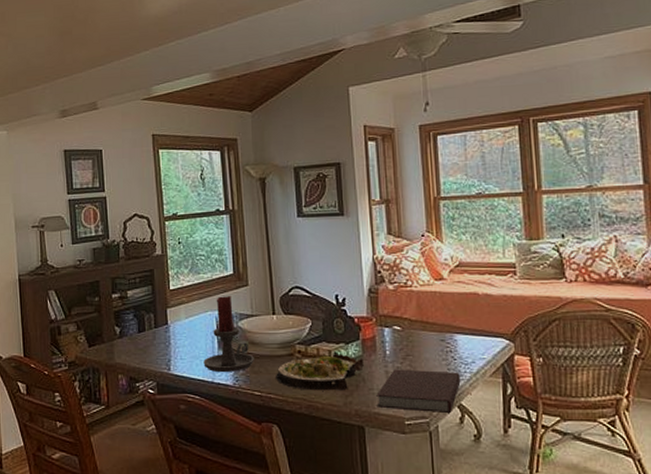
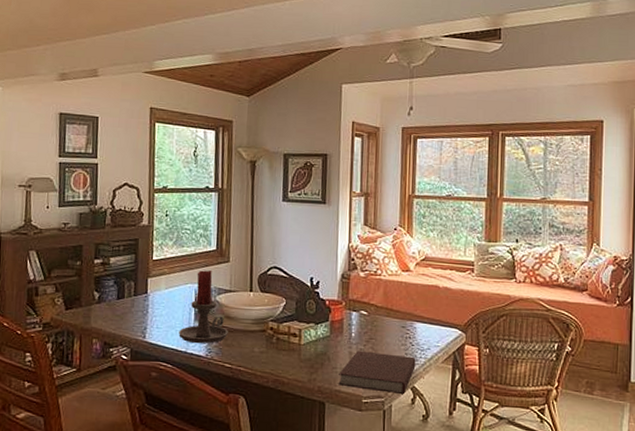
salad plate: present [276,351,364,391] -> none [247,330,330,368]

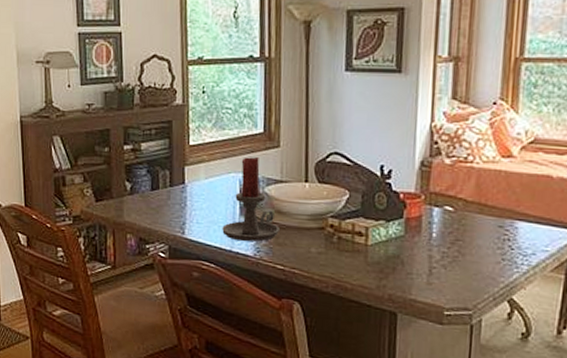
notebook: present [338,350,416,395] -> none [414,254,516,308]

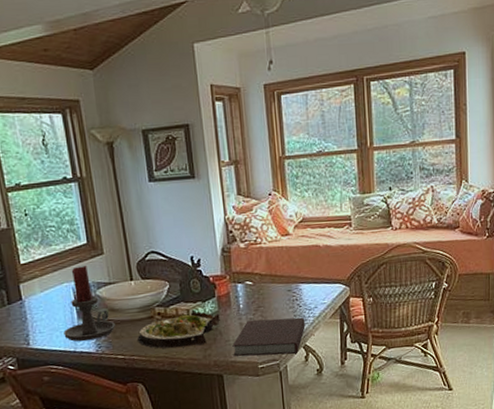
salad plate: none [302,228,405,273] -> present [138,310,220,349]
notebook: none [414,254,516,308] -> present [232,317,306,357]

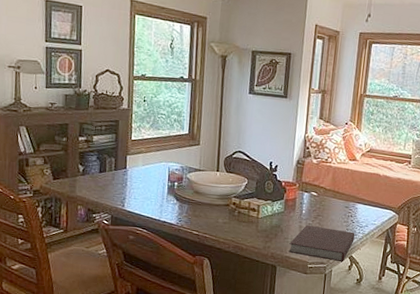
candle holder: present [63,266,115,341] -> none [153,151,197,214]
salad plate: present [138,310,220,349] -> none [212,206,284,237]

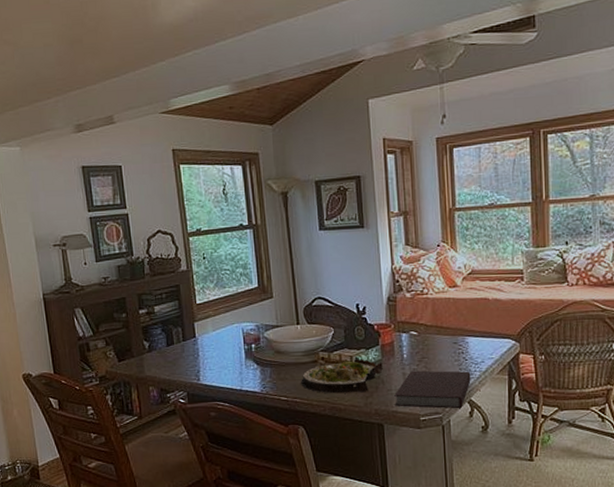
salad plate: none [212,206,284,237] -> present [301,357,383,394]

